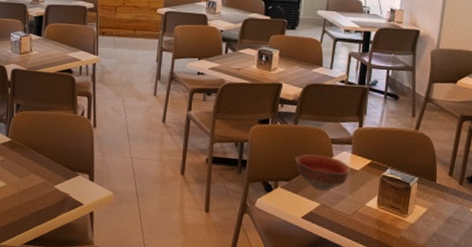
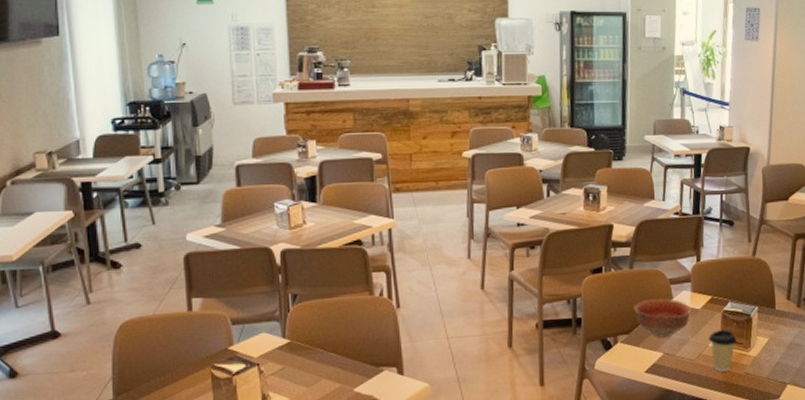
coffee cup: none [366,192,394,232] -> present [709,329,737,372]

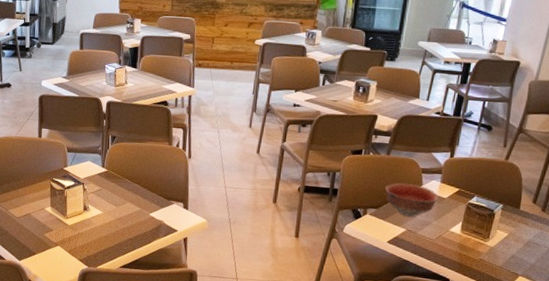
coffee cup: present [709,329,737,372] -> none [450,218,477,255]

